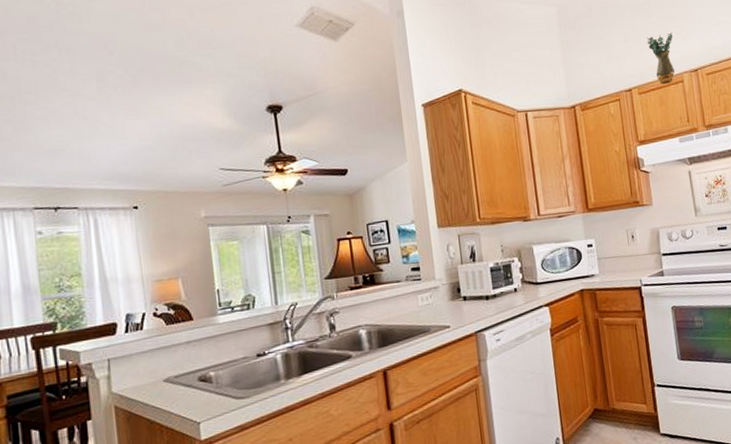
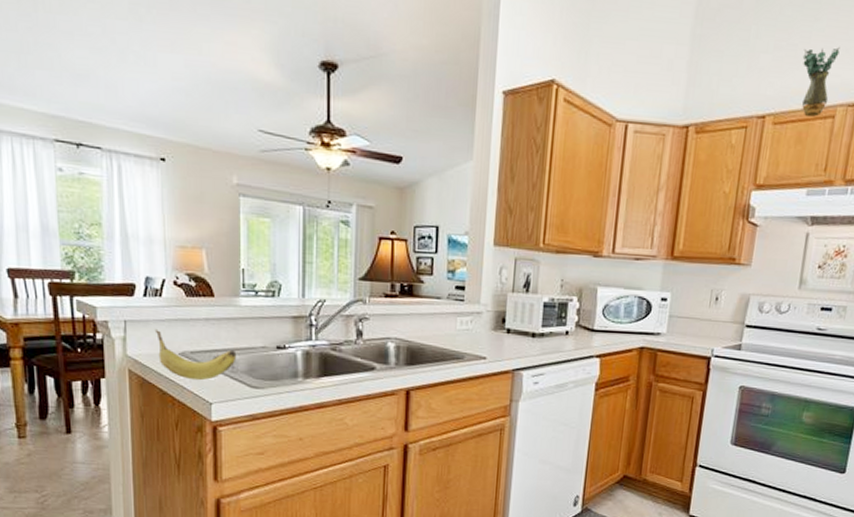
fruit: none [138,360,220,404] -> present [154,328,237,381]

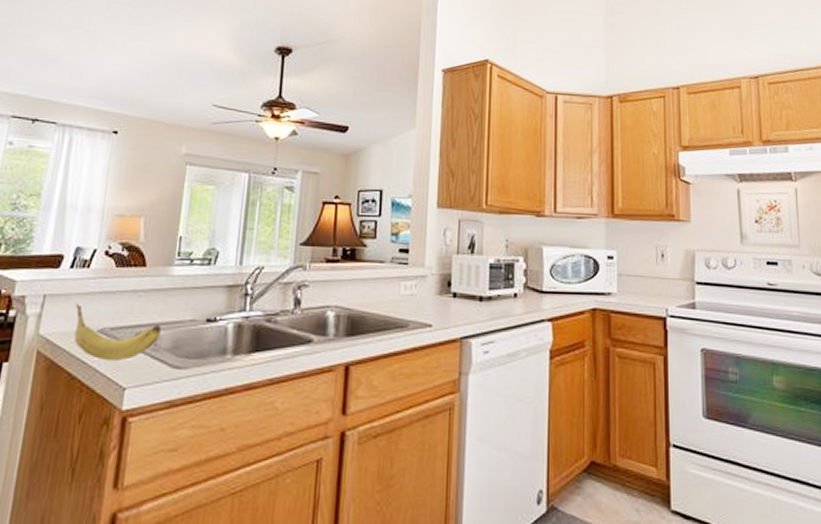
vase: present [801,47,840,118] -> none [702,32,733,88]

